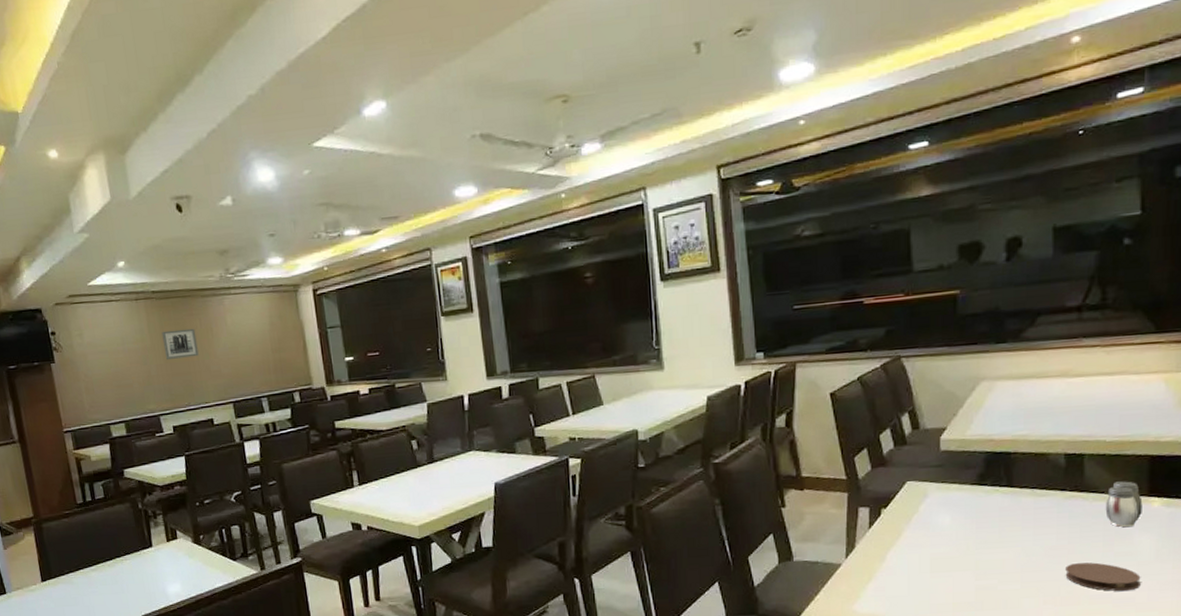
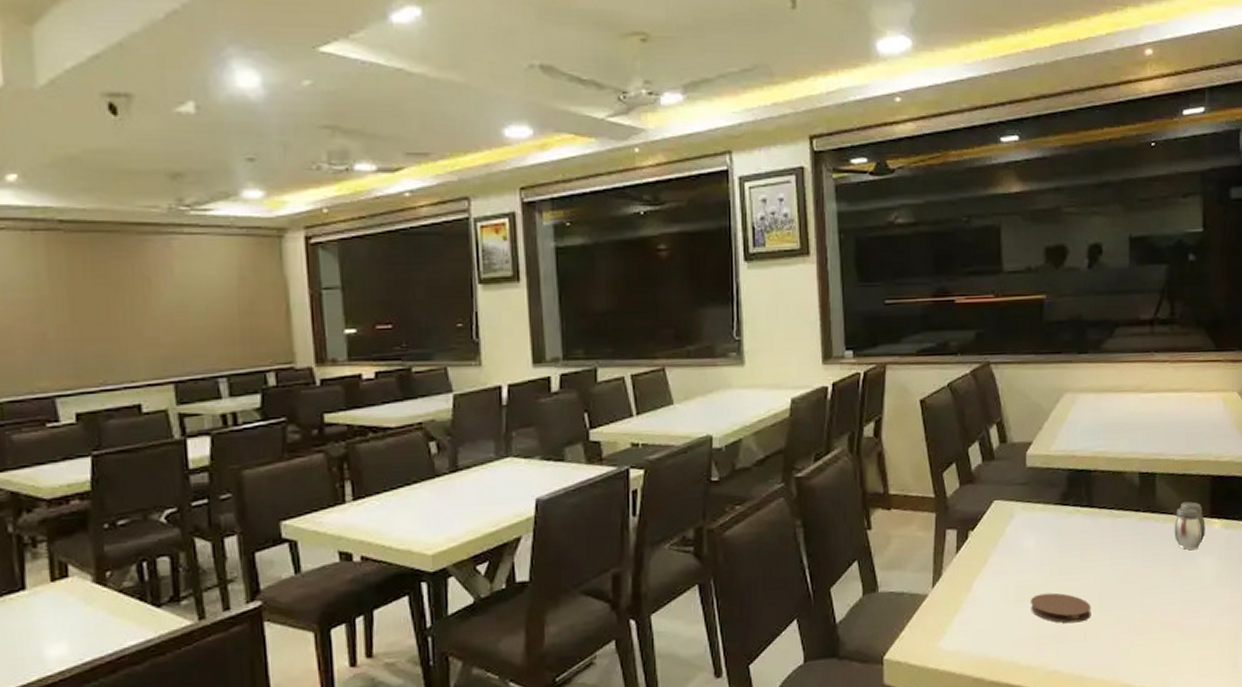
wall art: present [161,328,199,359] -> none [69,276,126,318]
coaster: none [945,564,1012,593] -> present [1030,592,1092,624]
coaster: present [1065,562,1141,591] -> none [1139,587,1204,618]

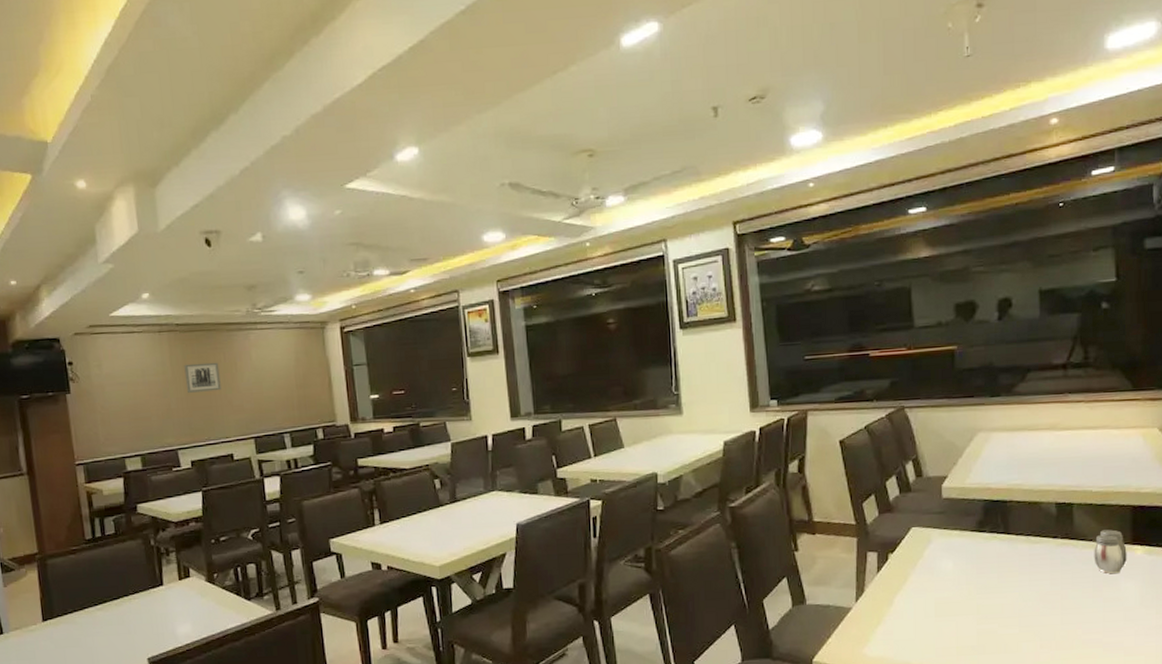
wall art: none [69,276,126,318] -> present [184,362,221,393]
coaster: present [1030,592,1092,624] -> none [949,609,1011,637]

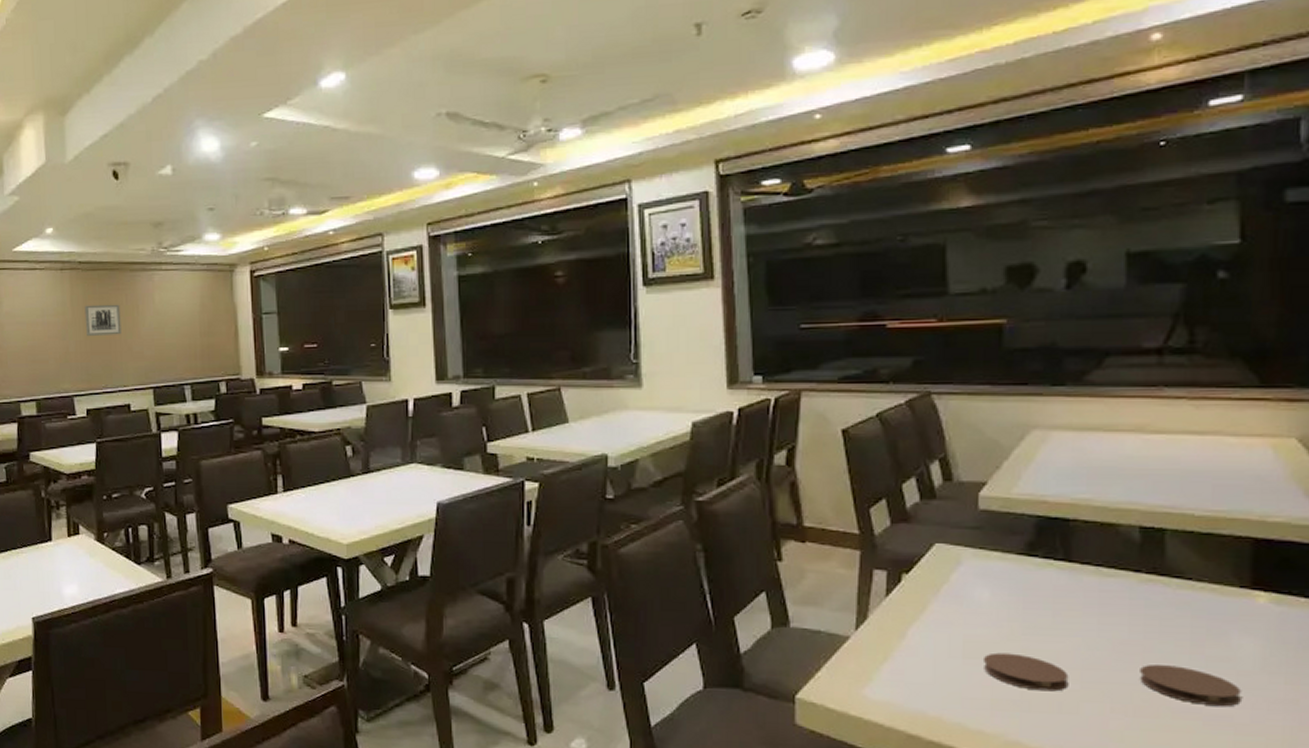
coaster: none [949,609,1011,637] -> present [982,652,1069,692]
coaster: none [1059,607,1128,636] -> present [1140,665,1241,707]
salt and pepper shaker: present [1094,529,1127,574] -> none [1193,567,1244,626]

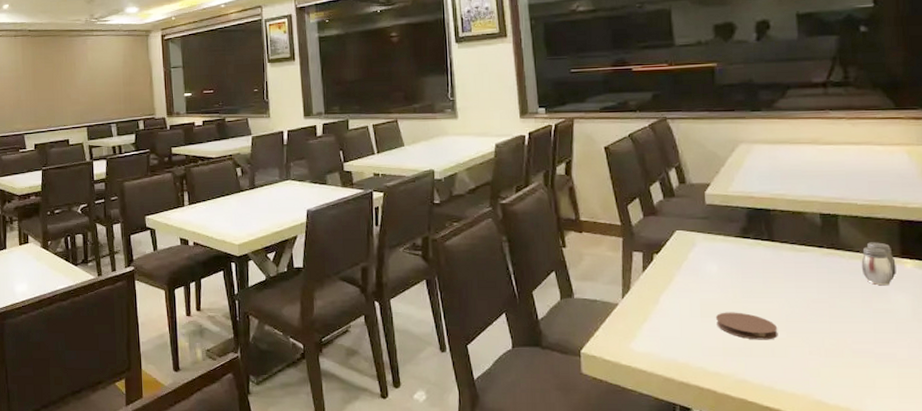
wall art: present [84,304,122,336] -> none [33,62,62,87]
coaster: present [1140,665,1241,707] -> none [828,317,900,347]
salt and pepper shaker: none [1193,567,1244,626] -> present [861,242,896,286]

